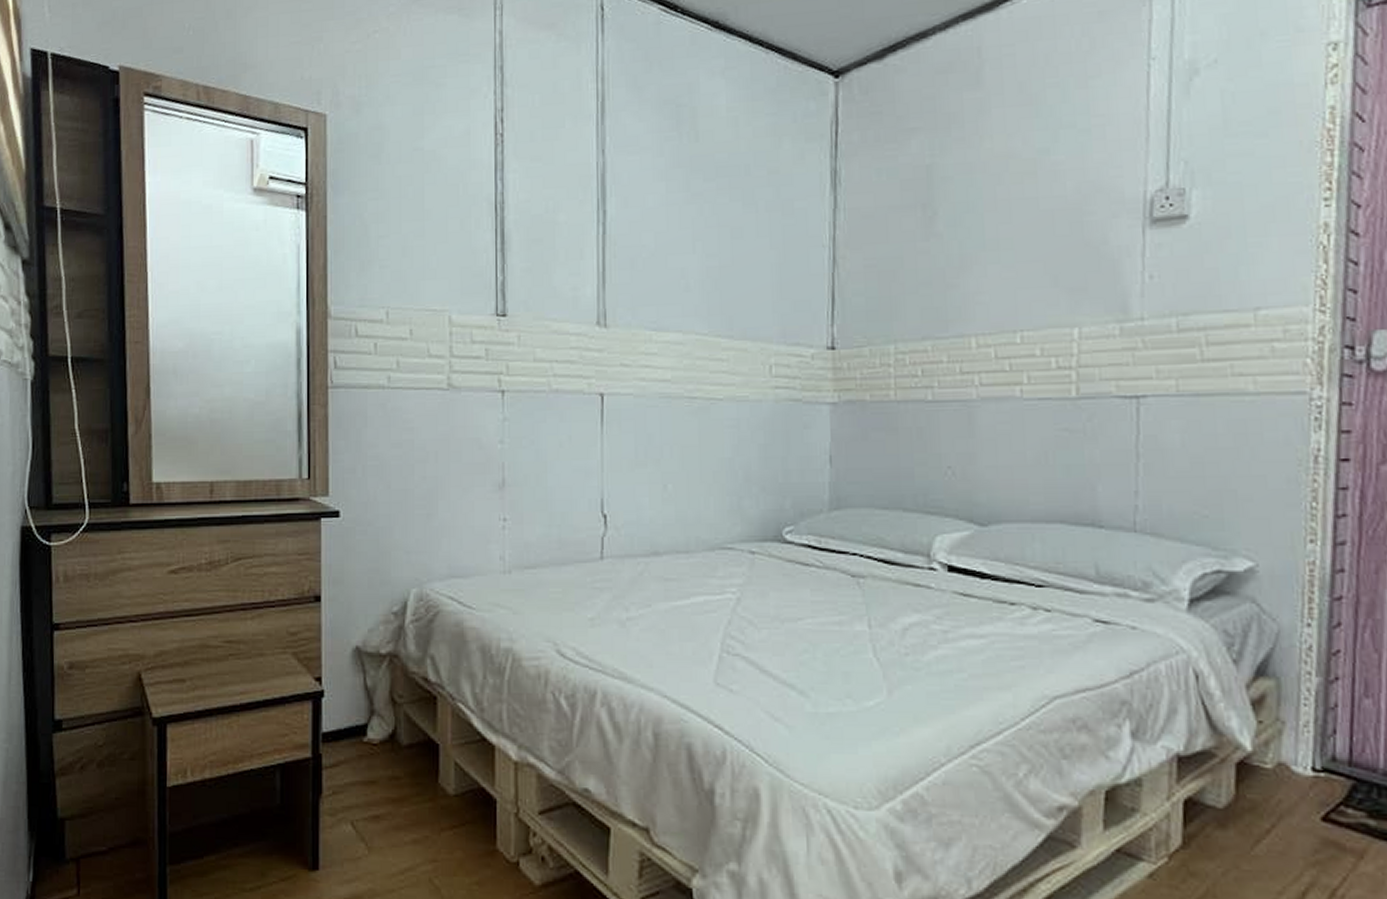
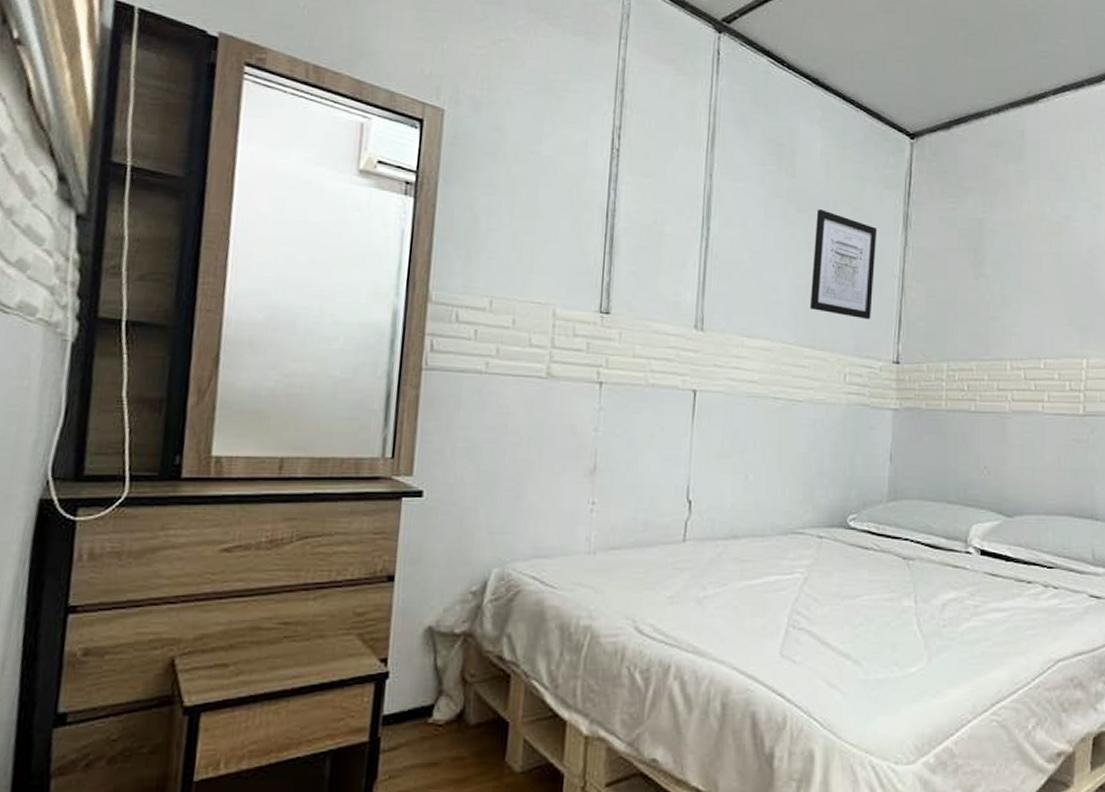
wall art: none [724,175,800,300] -> present [809,209,877,320]

